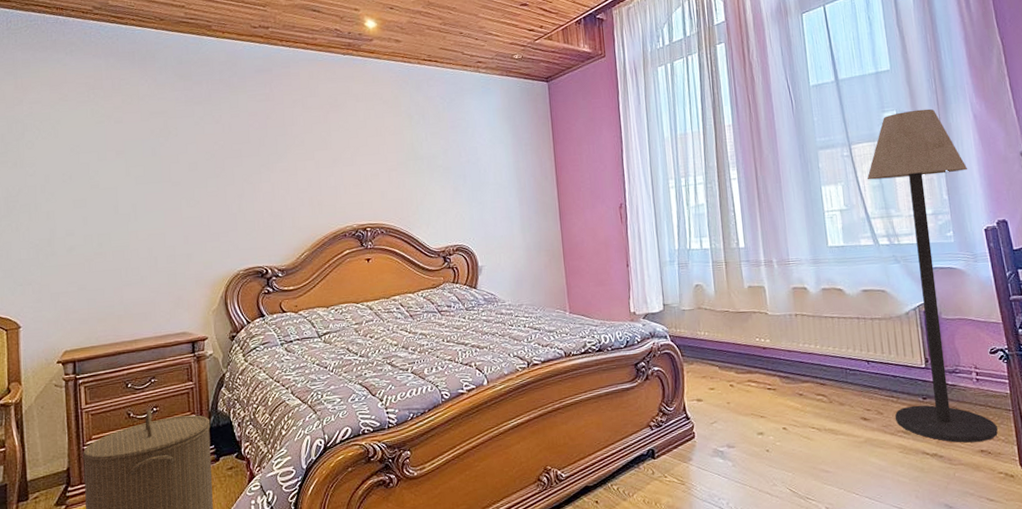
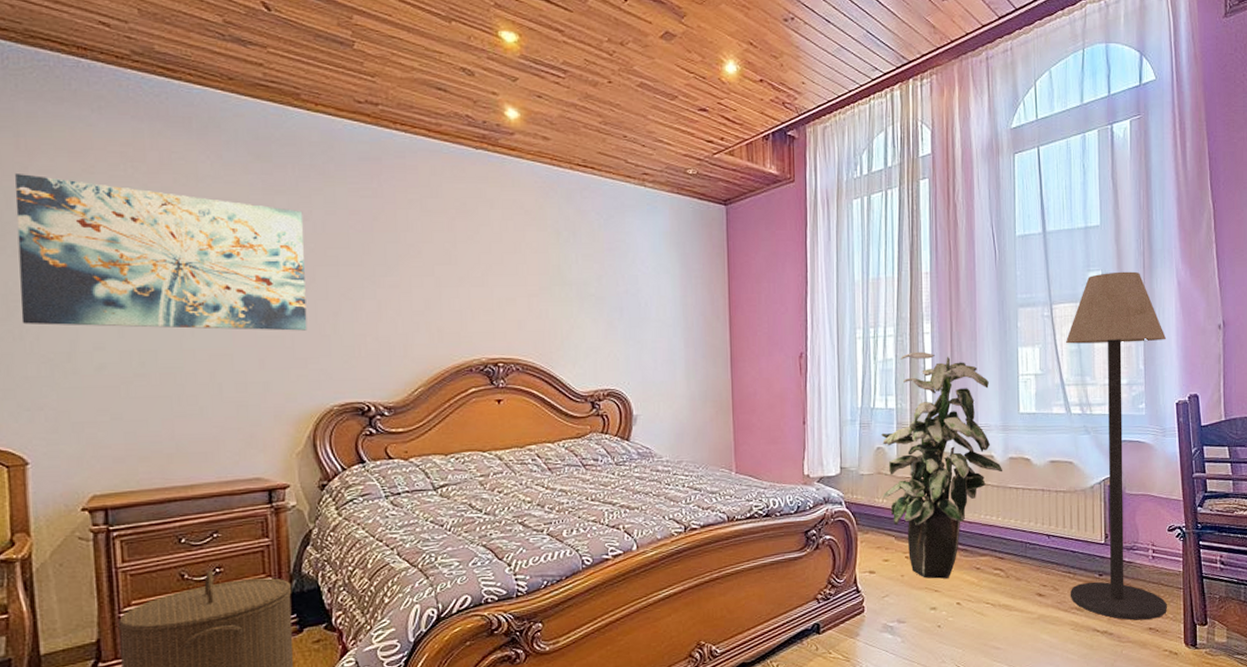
wall art: none [14,105,219,219] -> present [15,174,308,331]
indoor plant: none [698,196,817,406] -> present [881,351,1003,579]

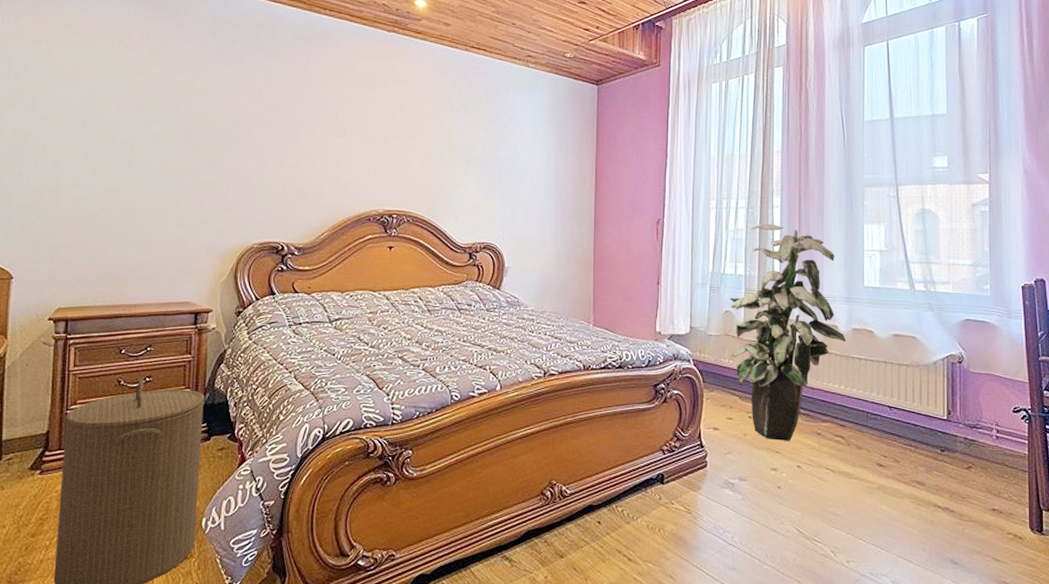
wall art: present [15,174,308,331] -> none [22,44,246,179]
floor lamp: present [1066,271,1167,621] -> none [911,157,1013,500]

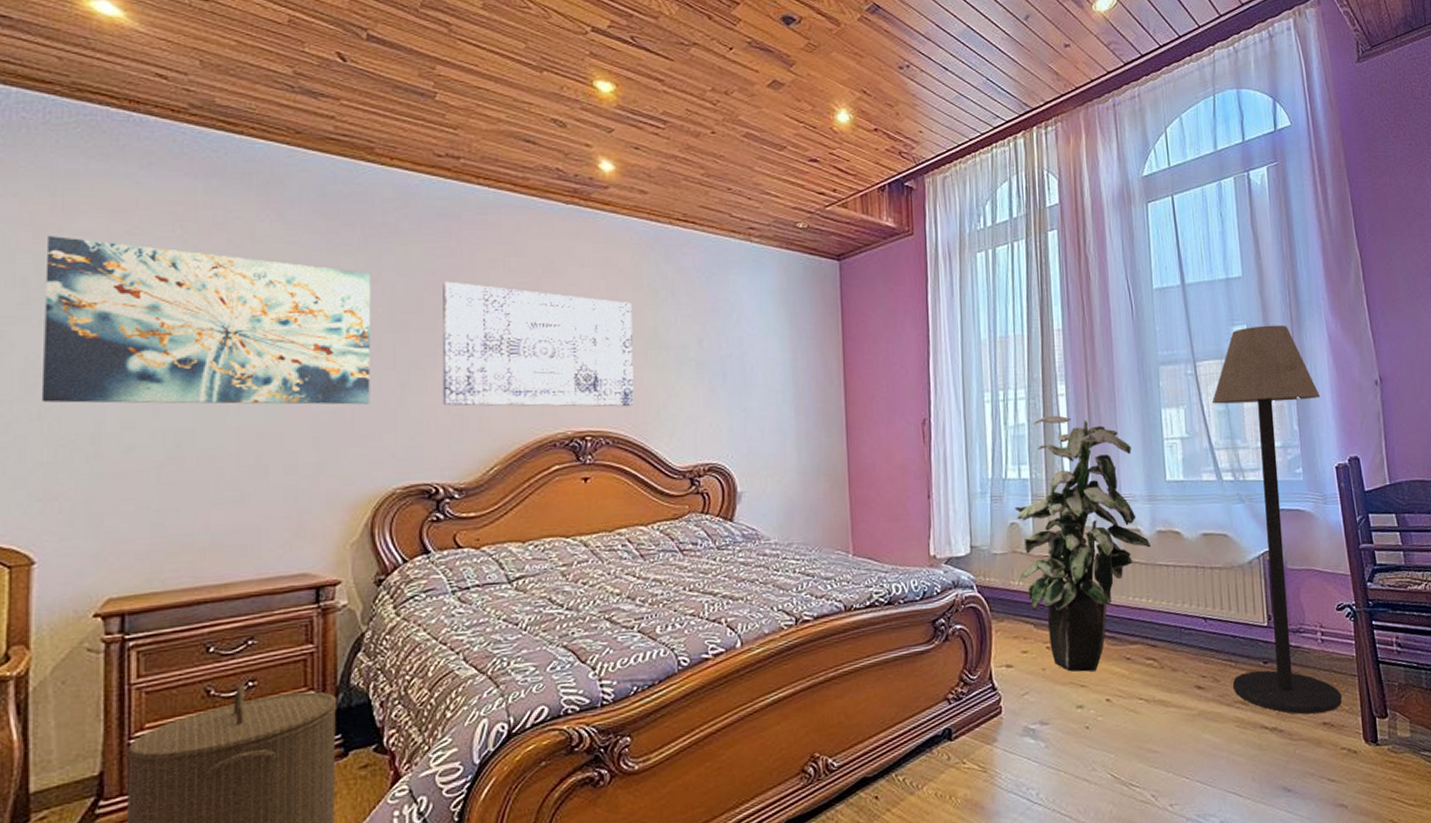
wall art: none [22,44,246,179] -> present [41,236,371,405]
wall art: none [290,88,433,193] -> present [442,281,634,407]
floor lamp: none [911,157,1013,500] -> present [1213,325,1342,715]

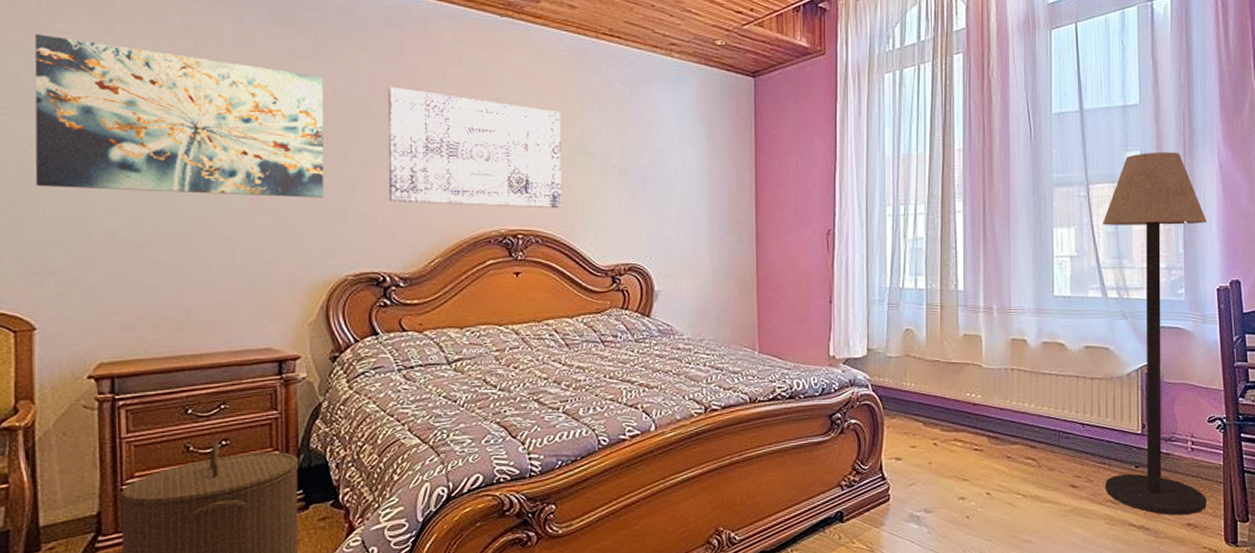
indoor plant: present [1015,415,1152,672] -> none [910,230,1037,467]

